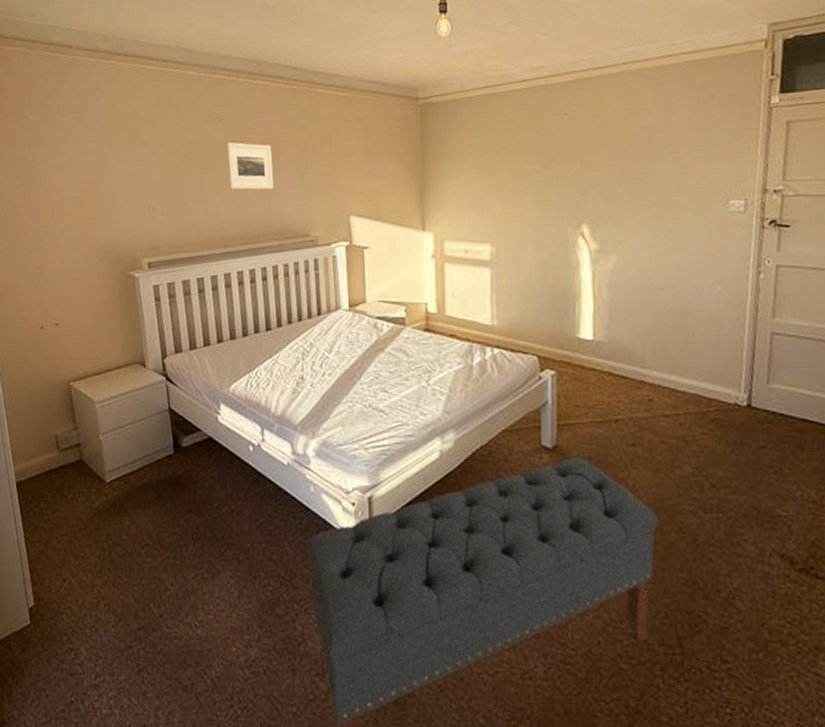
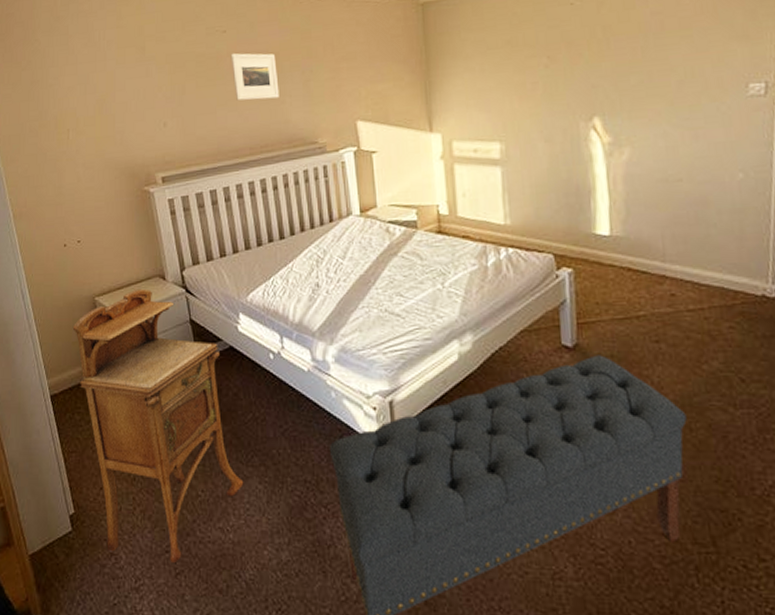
nightstand: none [44,375,216,660] -> present [72,288,244,564]

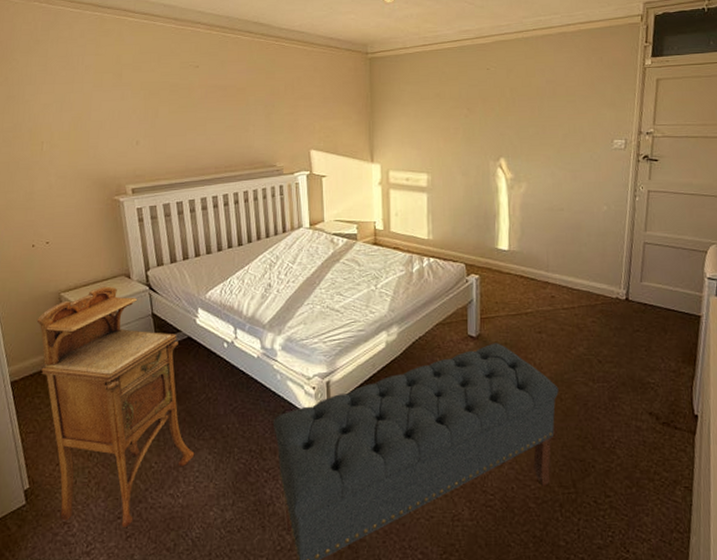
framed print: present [230,53,279,101] -> none [201,85,244,127]

